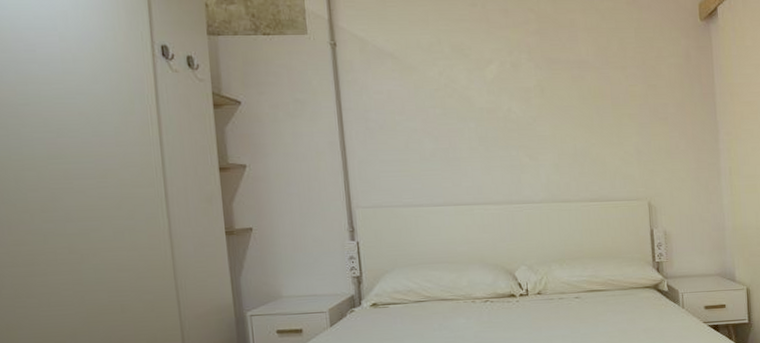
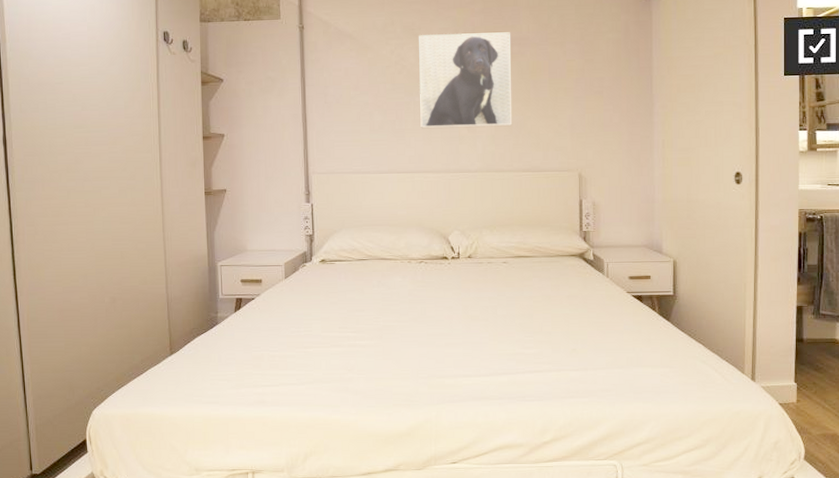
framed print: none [469,55,576,157] -> present [419,32,511,129]

